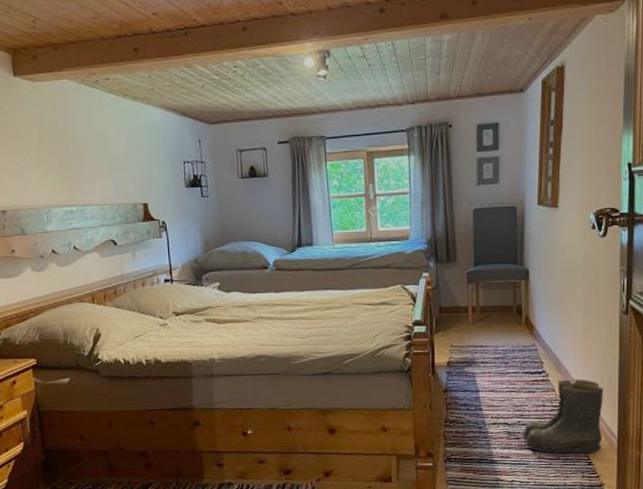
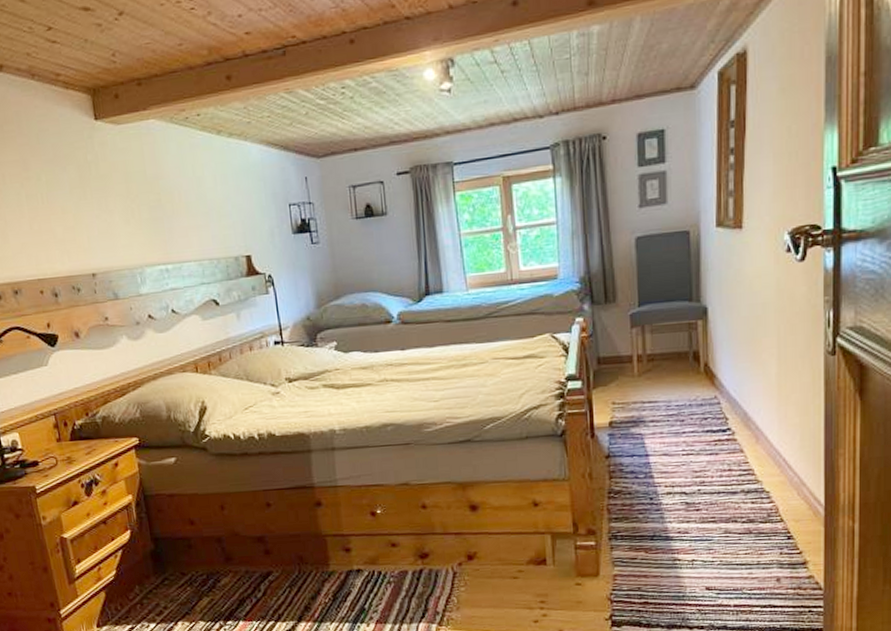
boots: present [522,379,603,454] -> none [703,436,805,527]

